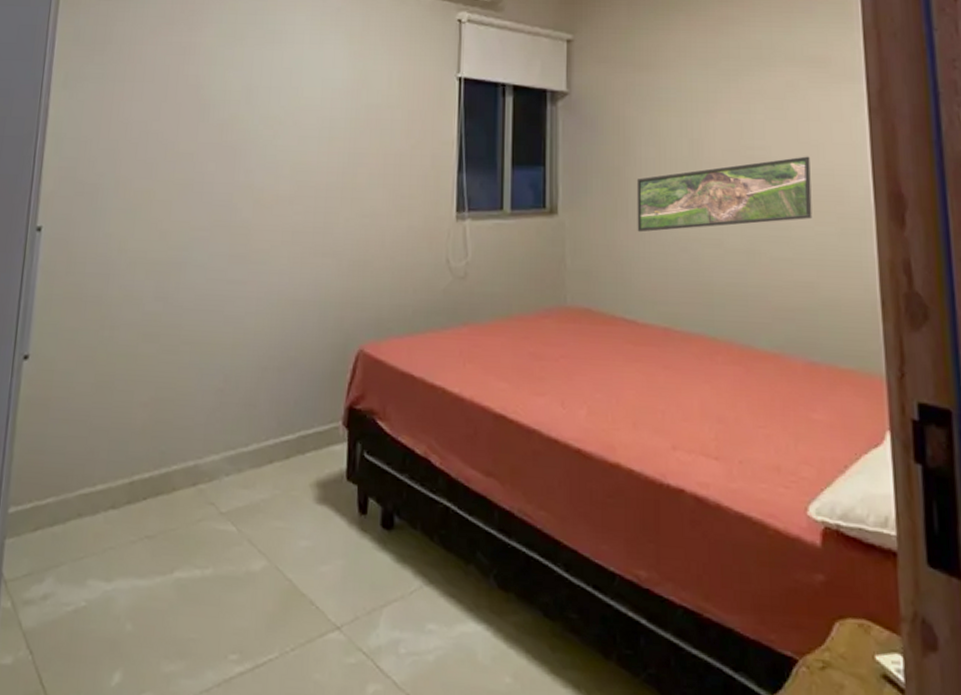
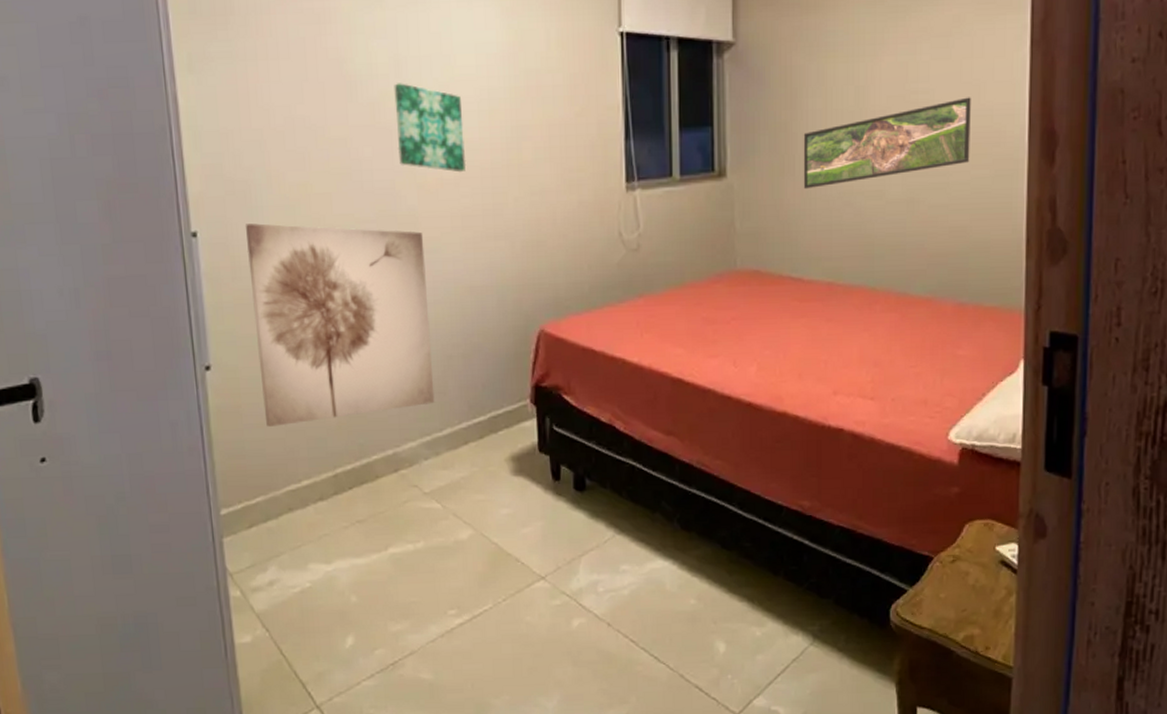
wall art: none [71,223,253,424] -> present [245,223,435,427]
wall art: none [239,108,304,191] -> present [394,83,467,173]

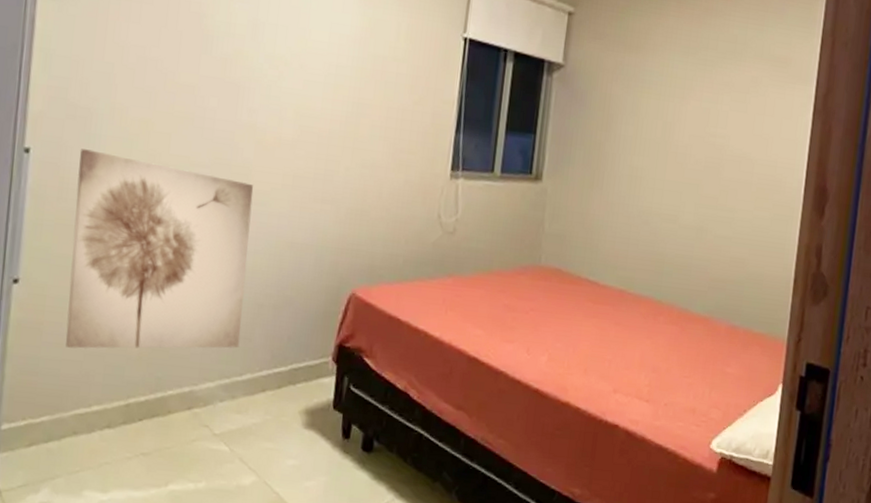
wall art: present [394,83,467,173] -> none [242,45,310,136]
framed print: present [803,97,971,190] -> none [608,147,760,204]

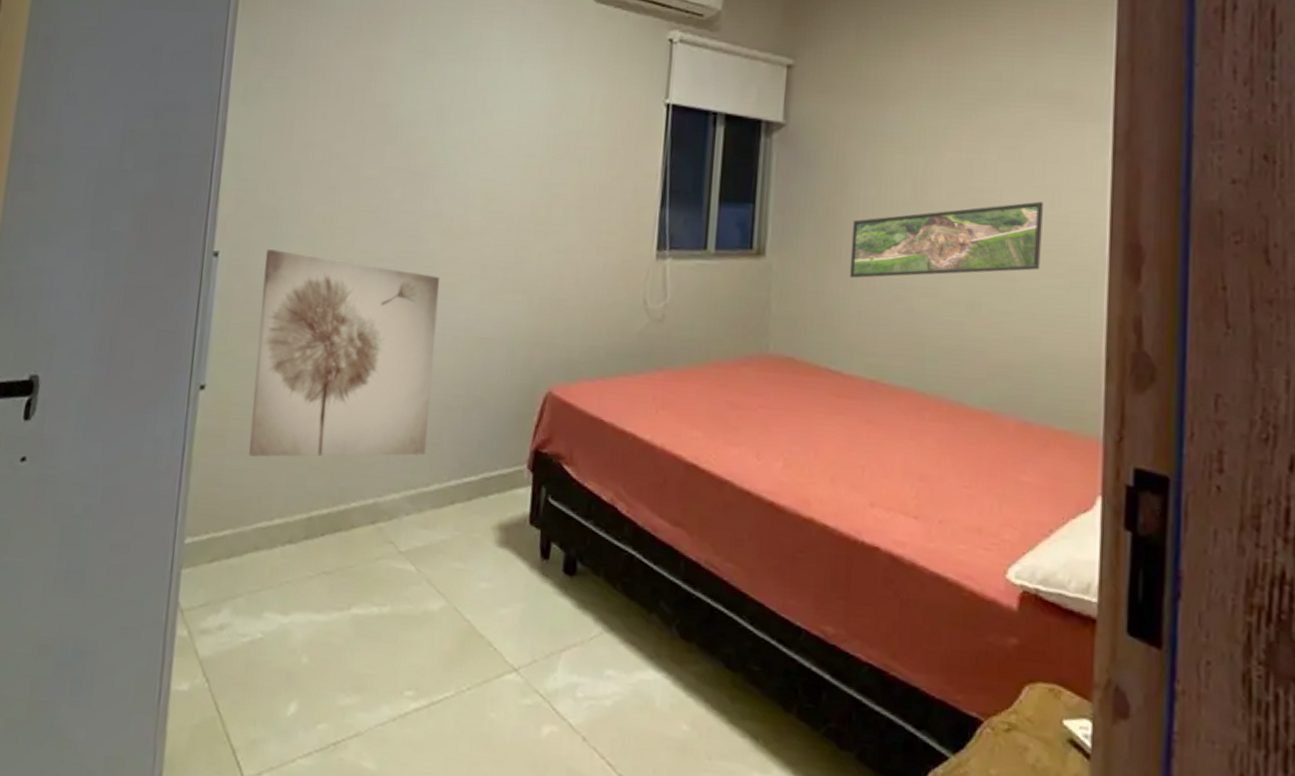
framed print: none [608,147,760,204] -> present [849,201,1043,279]

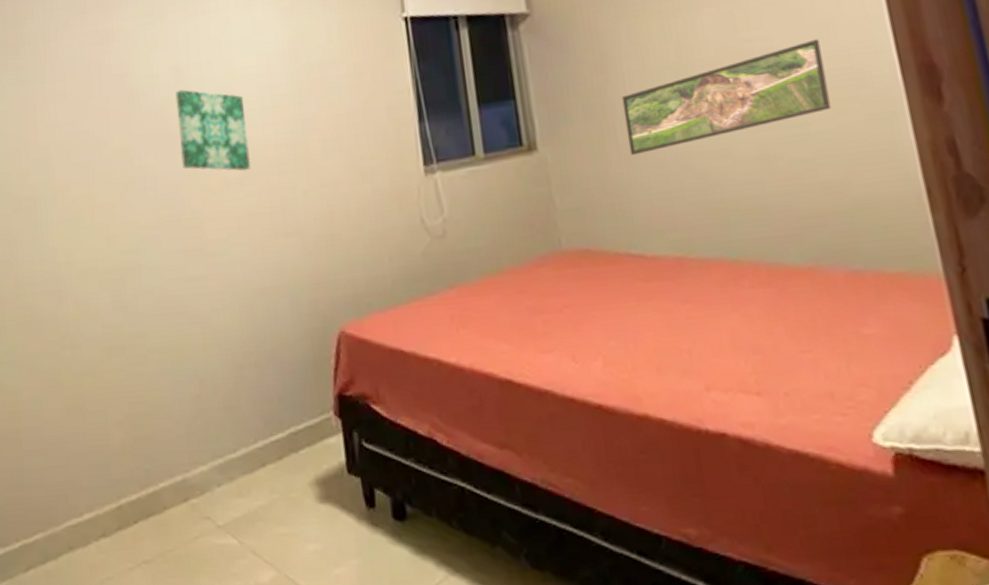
wall art: present [249,249,440,457] -> none [29,234,227,453]
wall art: none [427,131,498,223] -> present [175,89,251,171]

